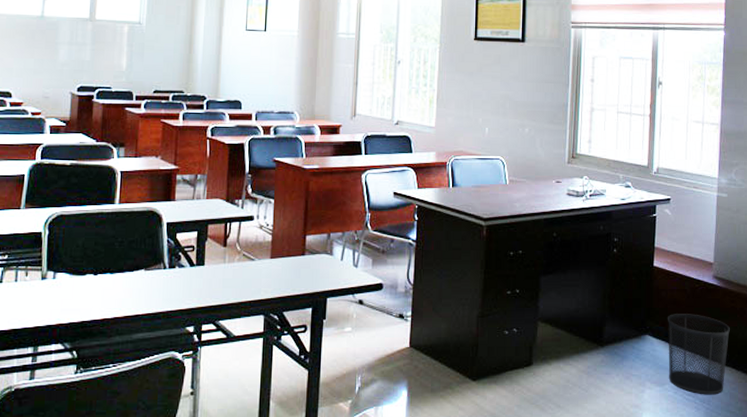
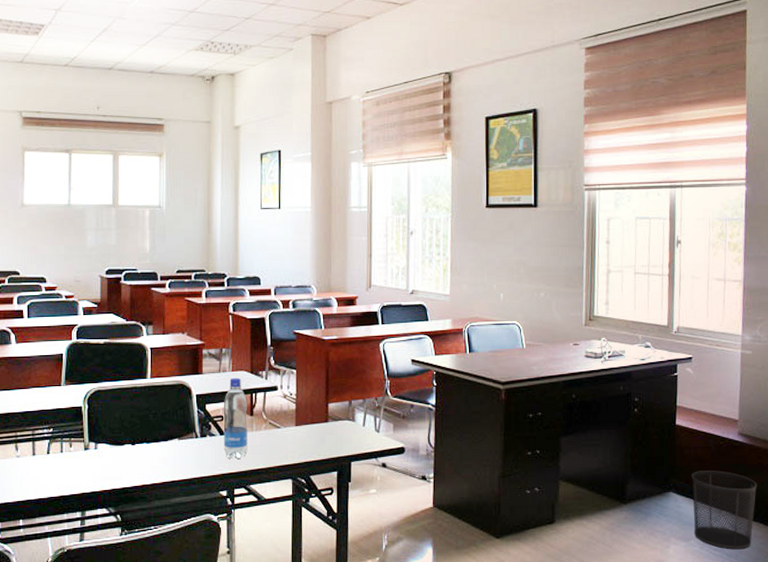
bottle: none [193,205,221,293] -> present [223,377,248,460]

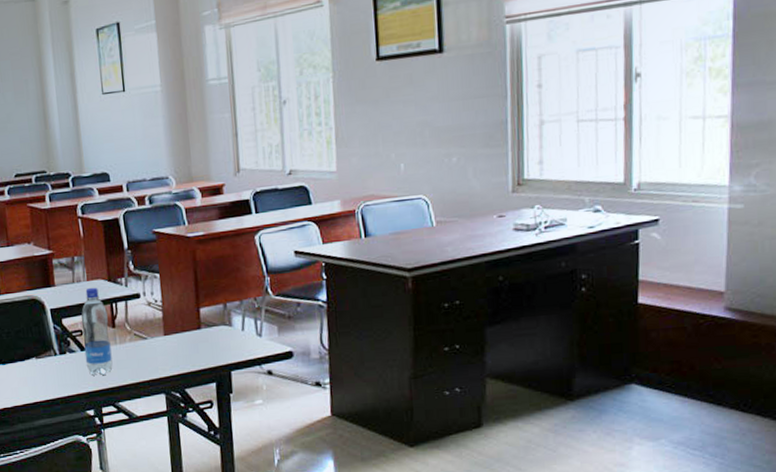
waste bin: present [692,470,757,550] -> none [661,355,751,448]

